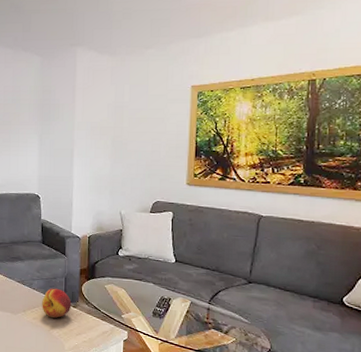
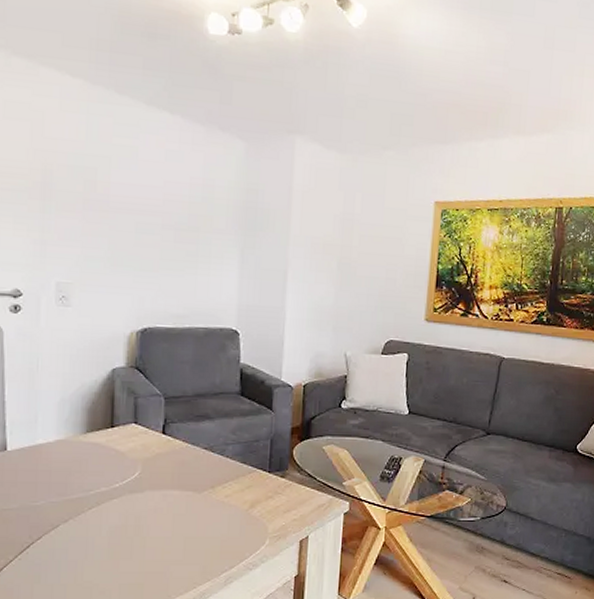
fruit: present [42,288,72,318] -> none [238,454,279,493]

